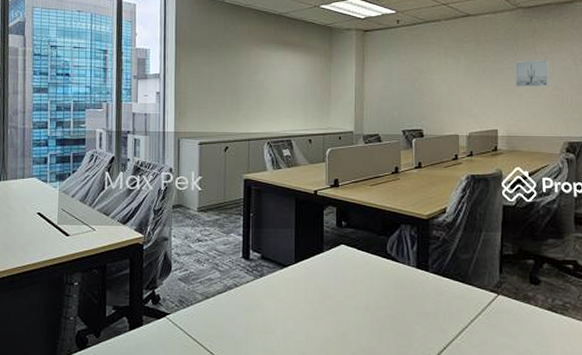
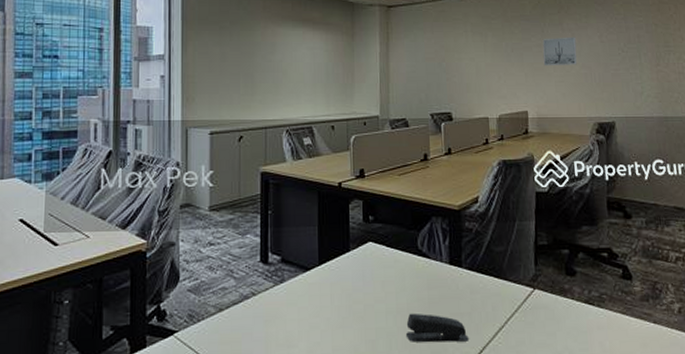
stapler: none [373,310,433,338] -> present [405,313,469,343]

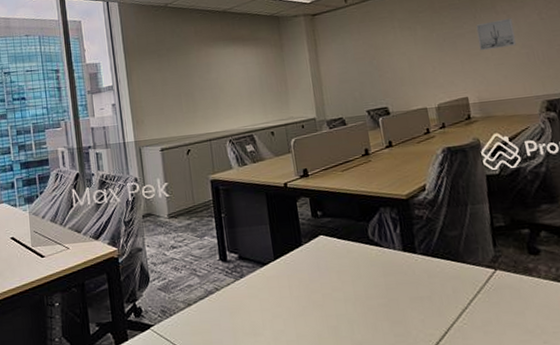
stapler: present [405,313,469,343] -> none [366,299,432,327]

